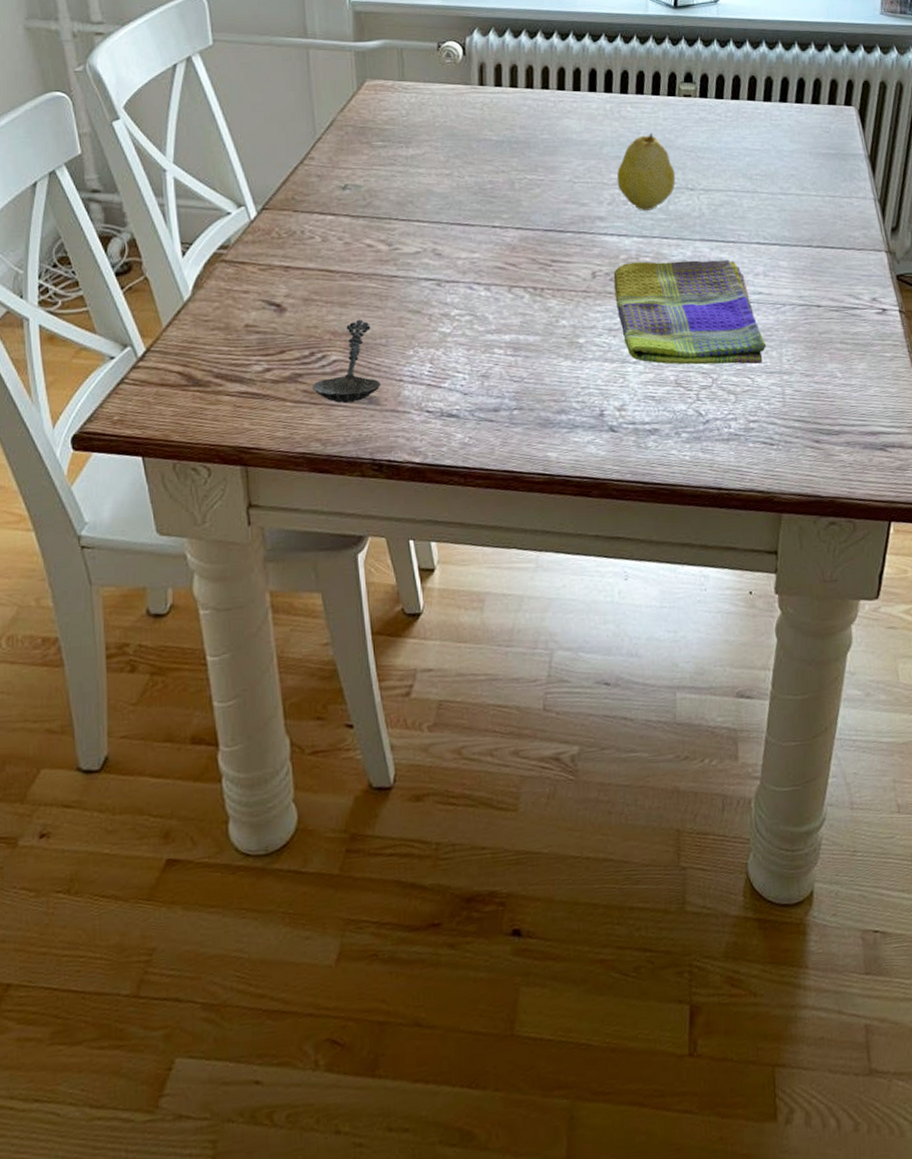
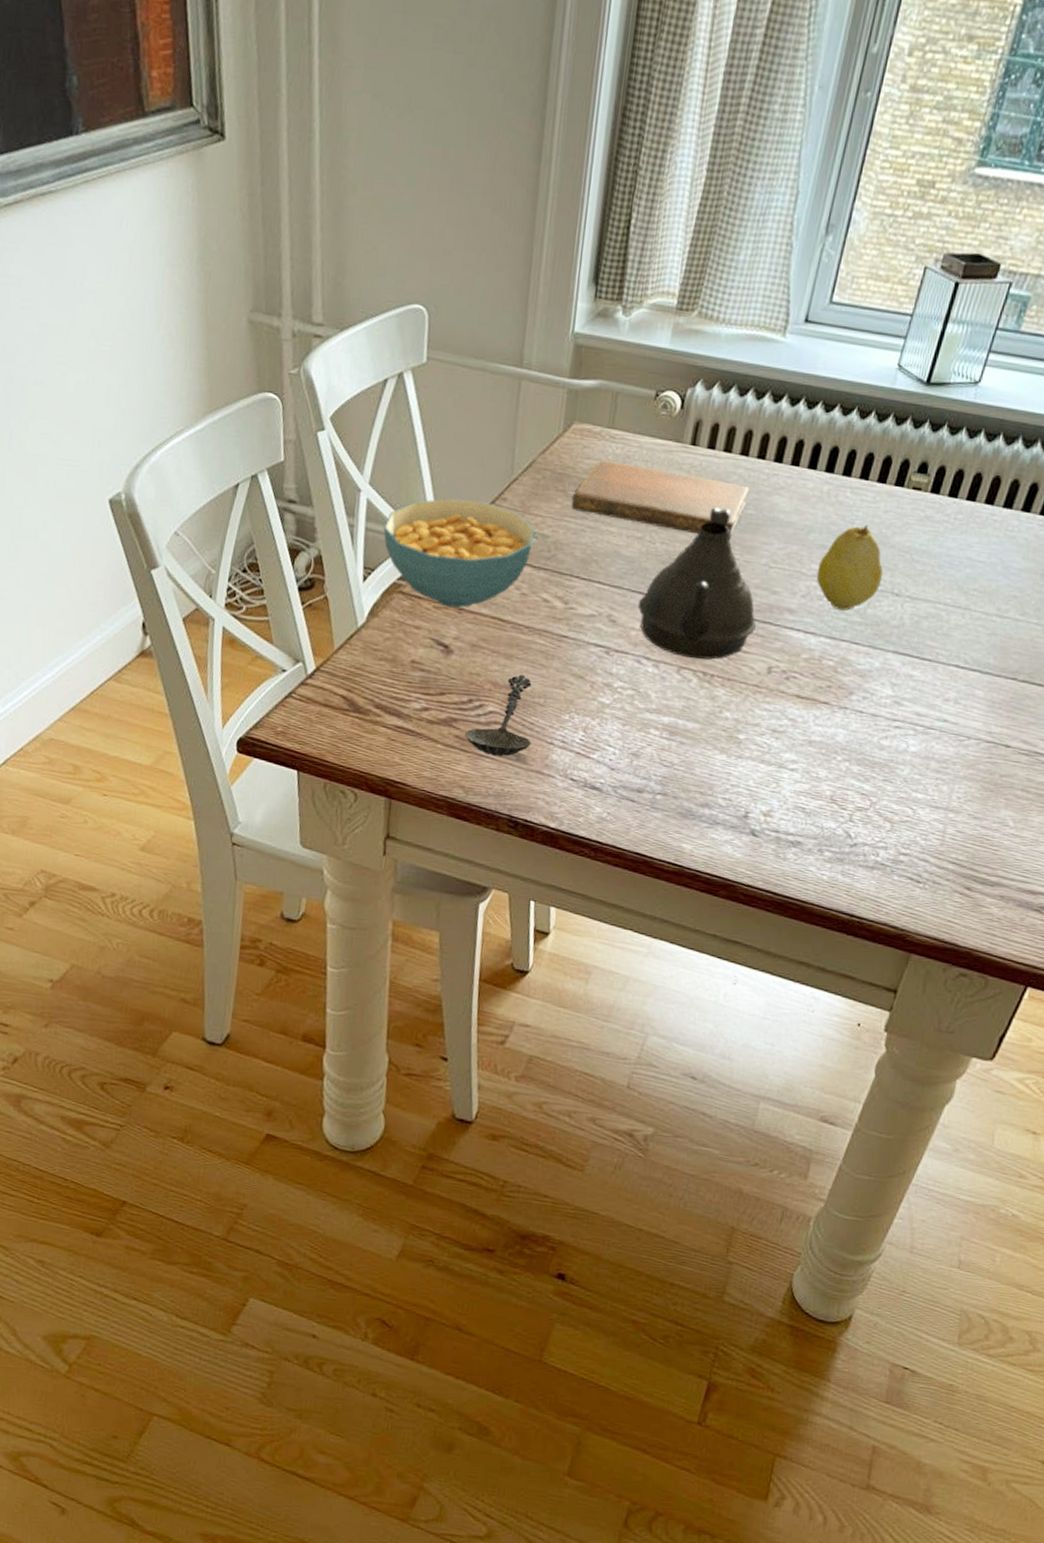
cereal bowl: none [195,164,348,268] -> present [383,498,535,609]
notebook: none [377,110,541,163] -> present [572,460,749,538]
teapot: none [459,136,573,277] -> present [637,507,757,660]
dish towel: present [613,260,767,365] -> none [786,663,939,795]

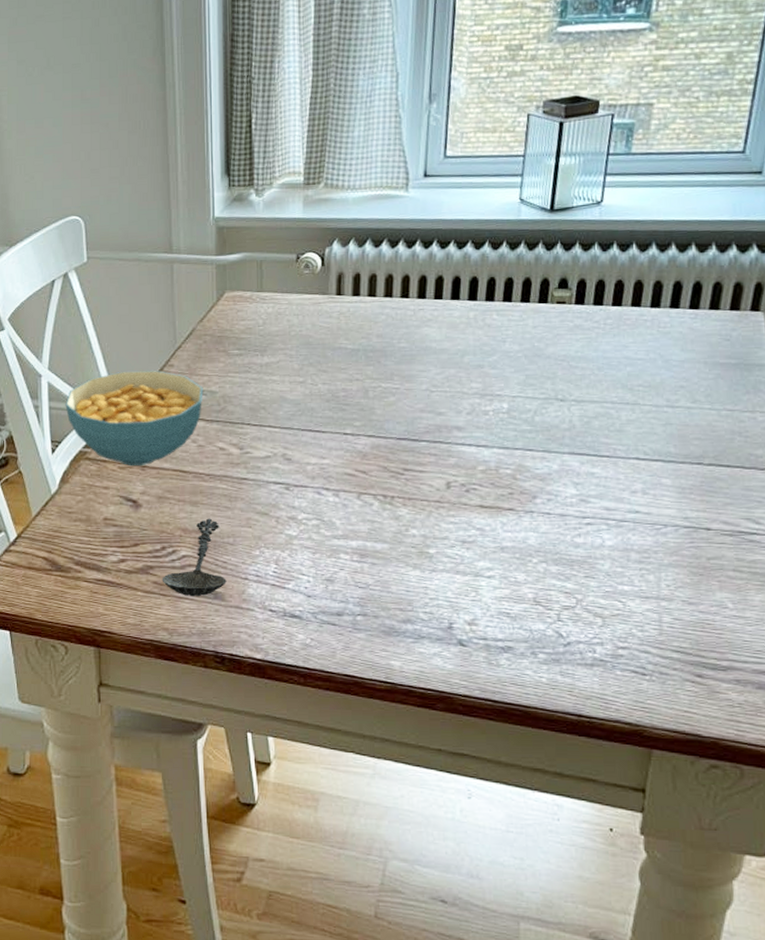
notebook: present [572,460,749,538] -> none [233,319,399,371]
teapot: present [637,507,757,660] -> none [309,345,428,484]
fruit: present [816,524,883,612] -> none [478,341,544,422]

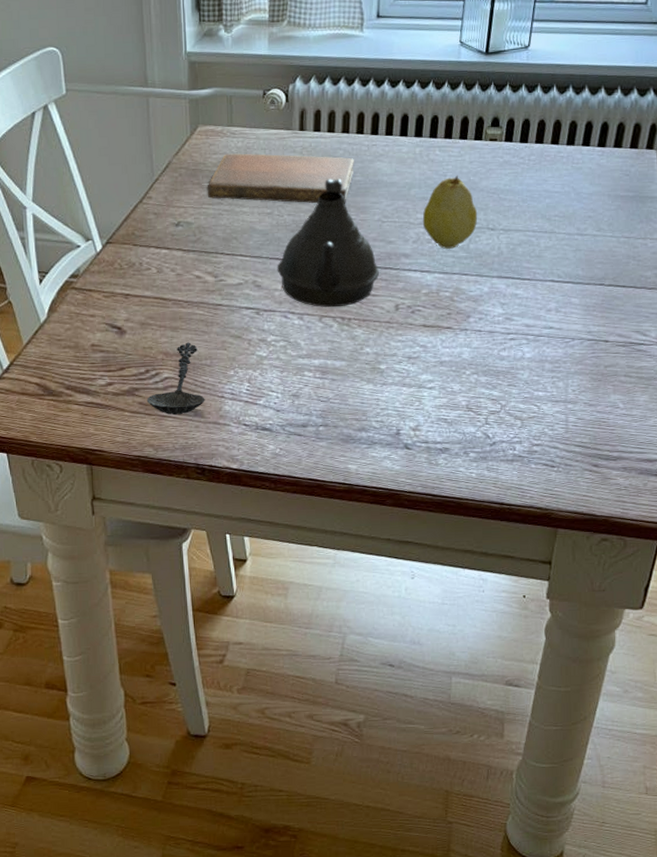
cereal bowl: present [65,371,203,466] -> none [50,202,180,295]
notebook: none [233,319,399,371] -> present [207,153,354,203]
teapot: none [309,345,428,484] -> present [277,178,380,308]
fruit: none [478,341,544,422] -> present [422,175,478,250]

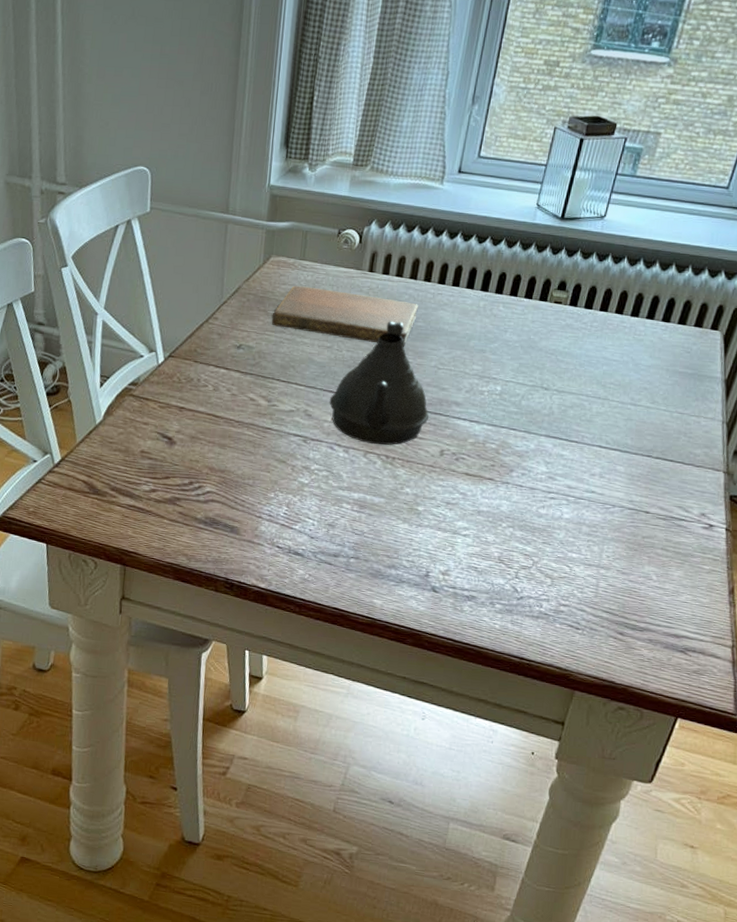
spoon: present [146,342,205,415] -> none [186,460,243,529]
fruit: present [422,175,478,250] -> none [477,332,534,404]

